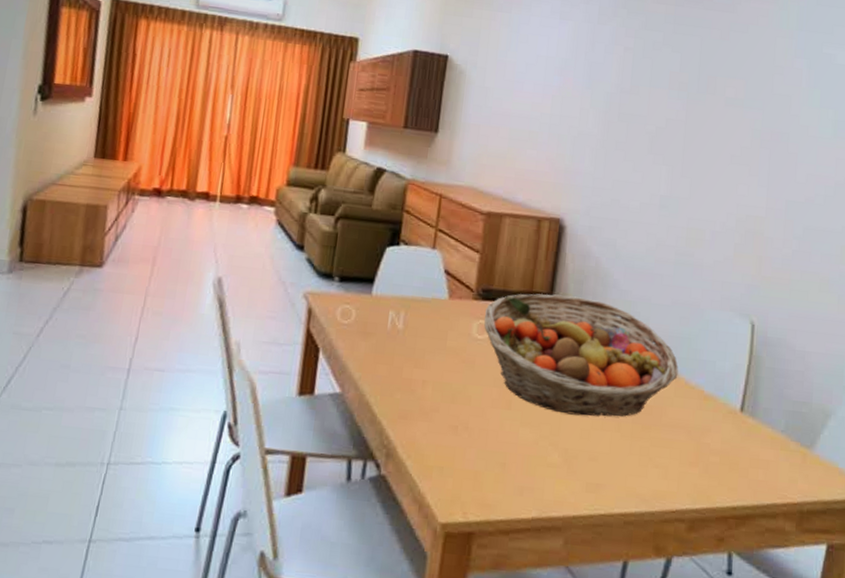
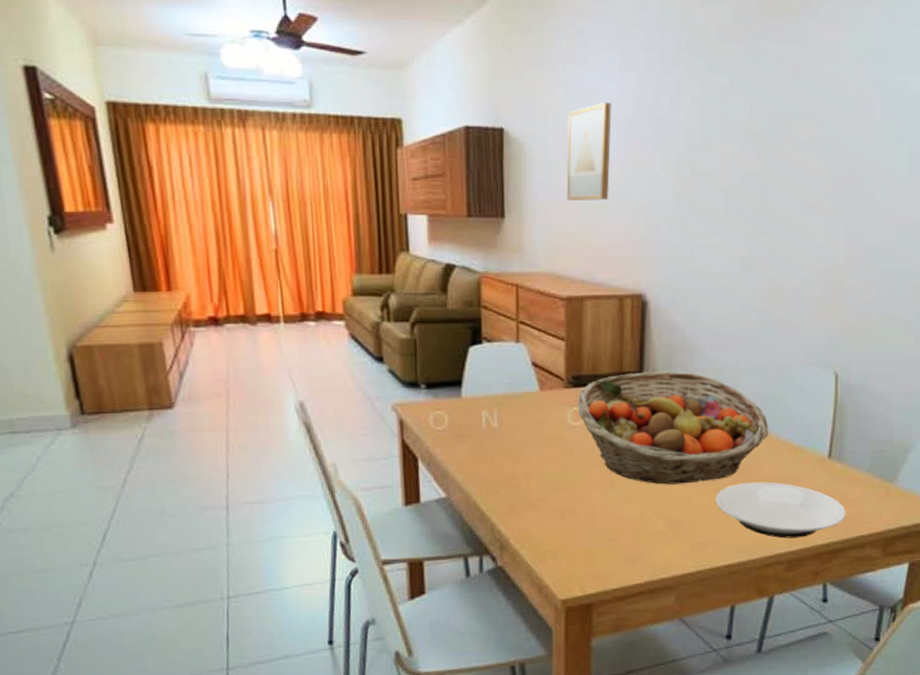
wall art: none [498,42,550,129] -> present [566,101,612,201]
plate: none [616,424,757,496] -> present [716,482,846,538]

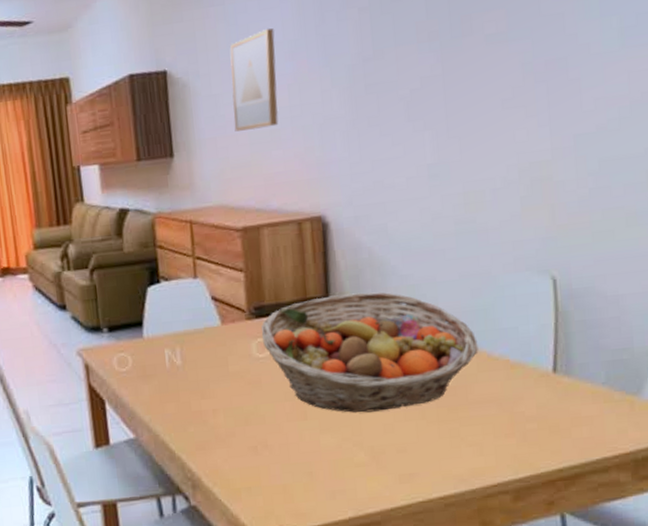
plate: present [716,482,846,538] -> none [422,403,582,465]

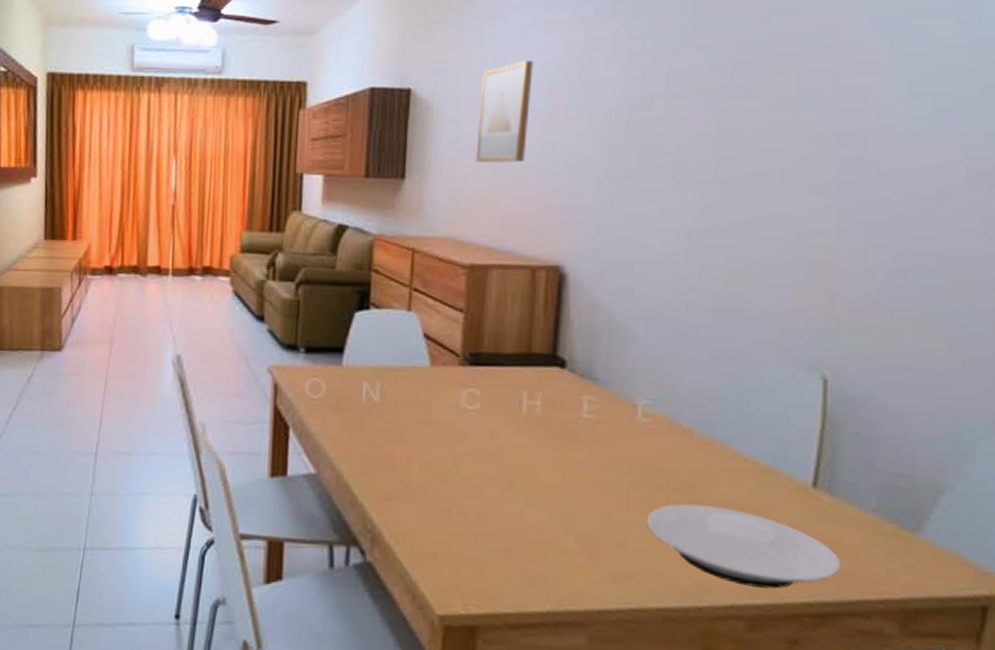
fruit basket: present [261,292,479,413] -> none [473,355,725,496]
plate: none [422,403,582,465] -> present [647,504,841,589]

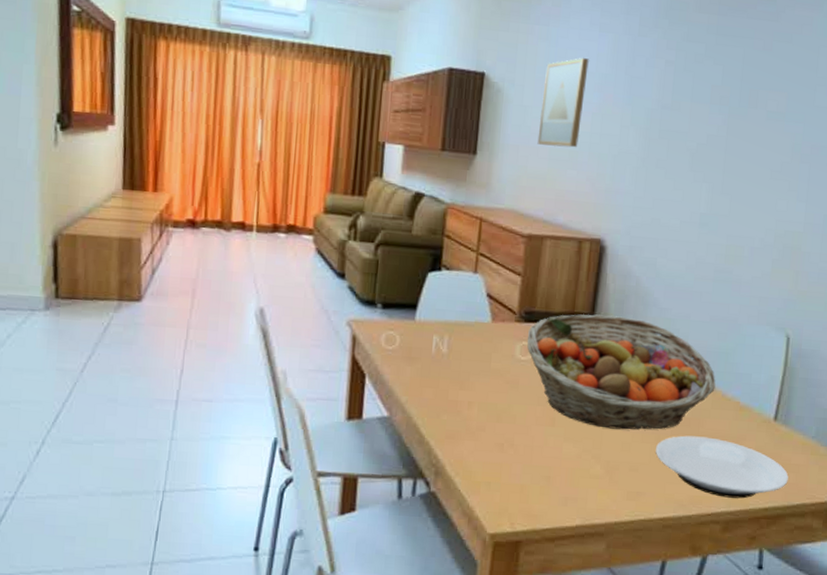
fruit basket: none [473,355,725,496] -> present [527,314,716,430]

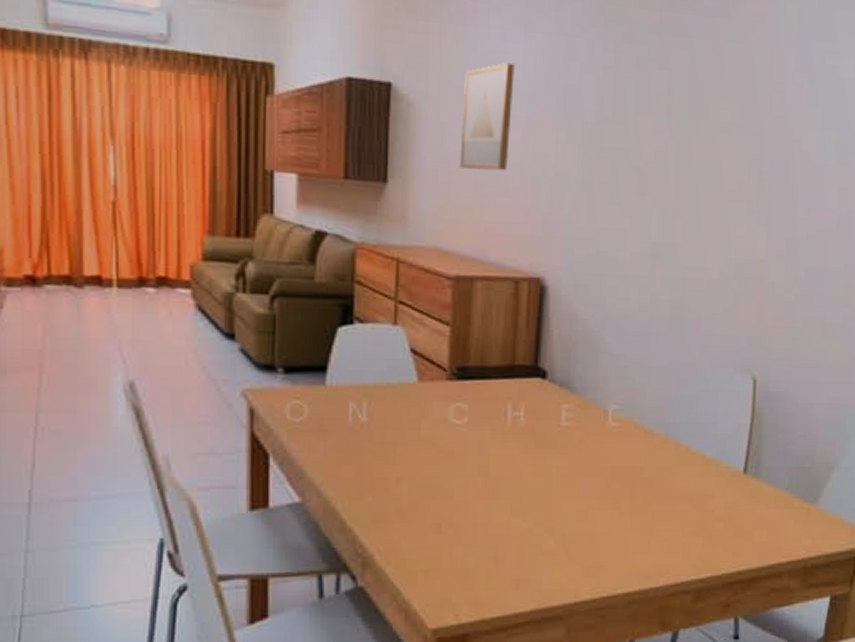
fruit basket: present [527,314,716,430] -> none [461,366,678,497]
plate: present [656,435,789,499] -> none [616,498,762,564]

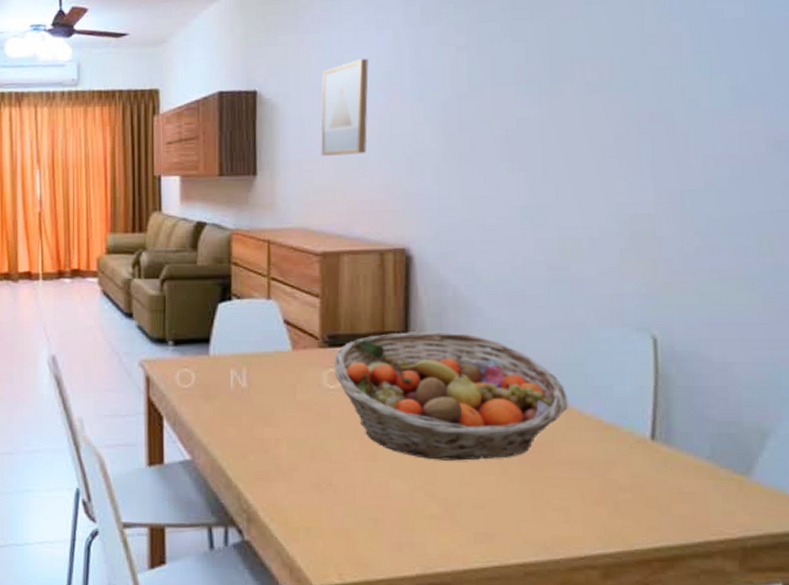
fruit basket: none [461,366,678,497] -> present [333,332,568,461]

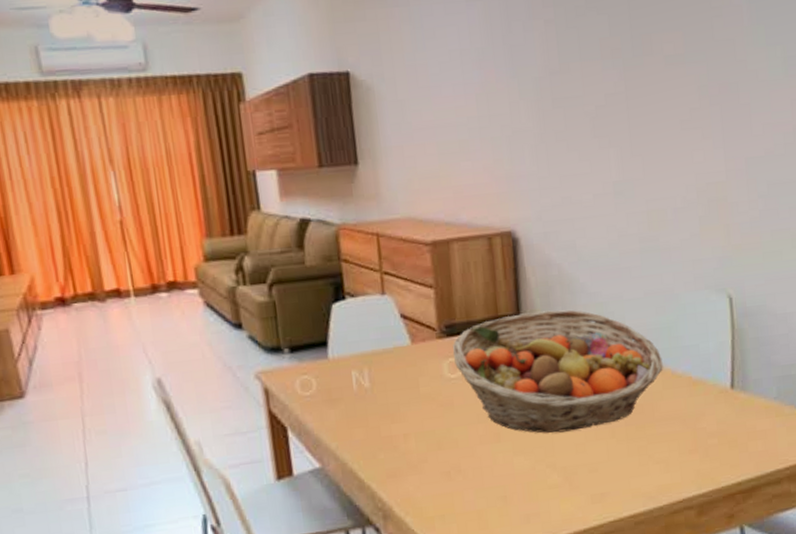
wall art: present [320,58,369,156] -> none [415,33,467,140]

